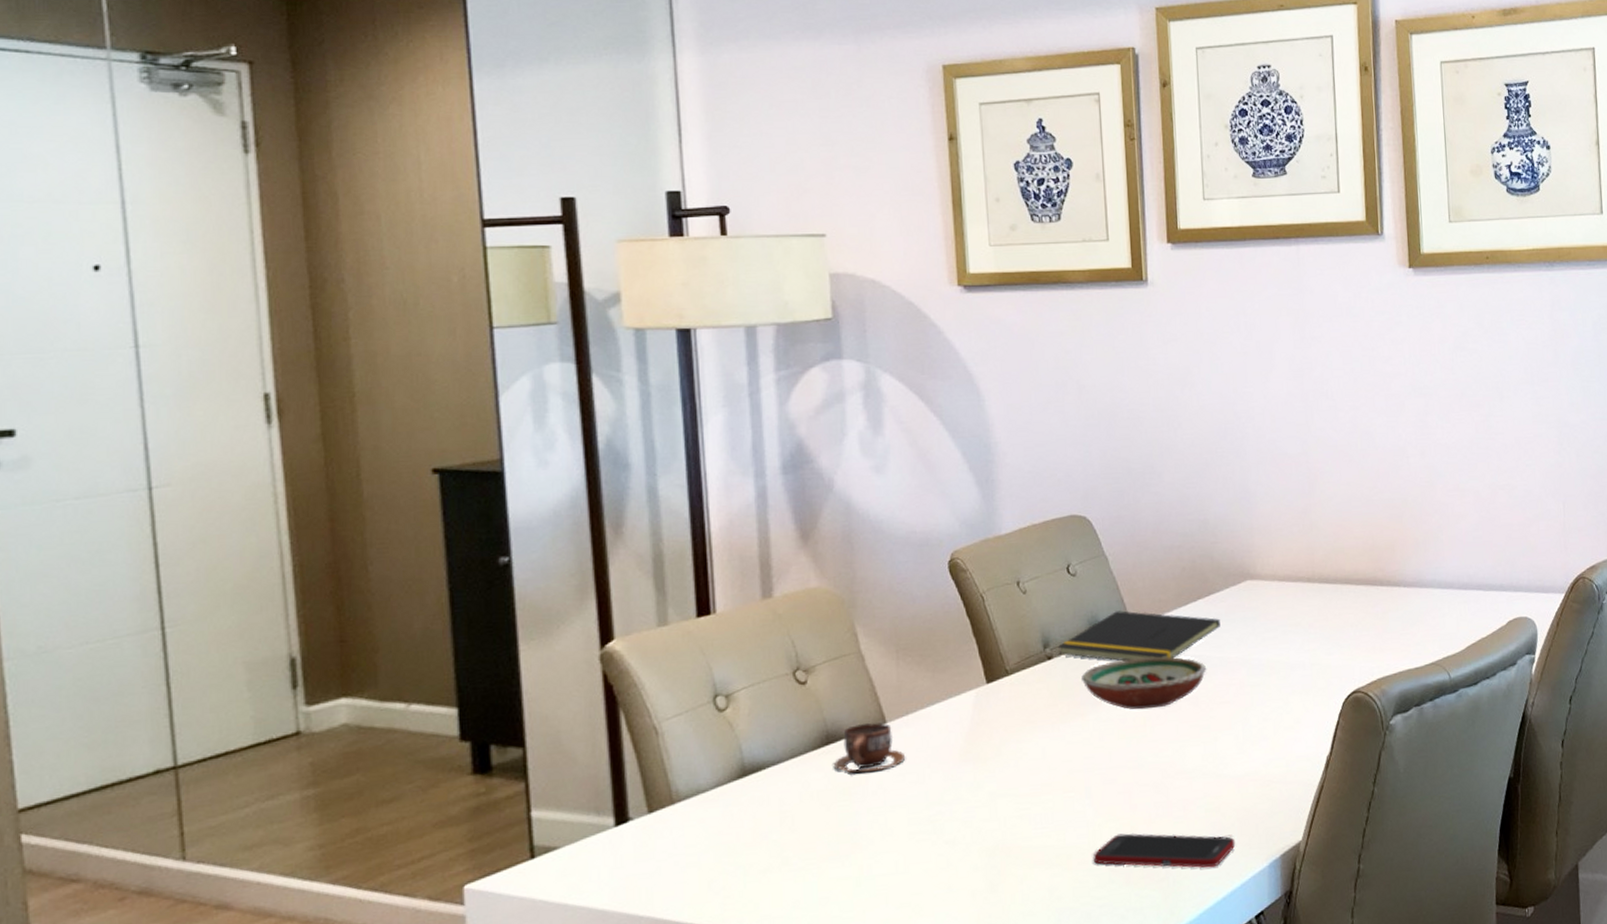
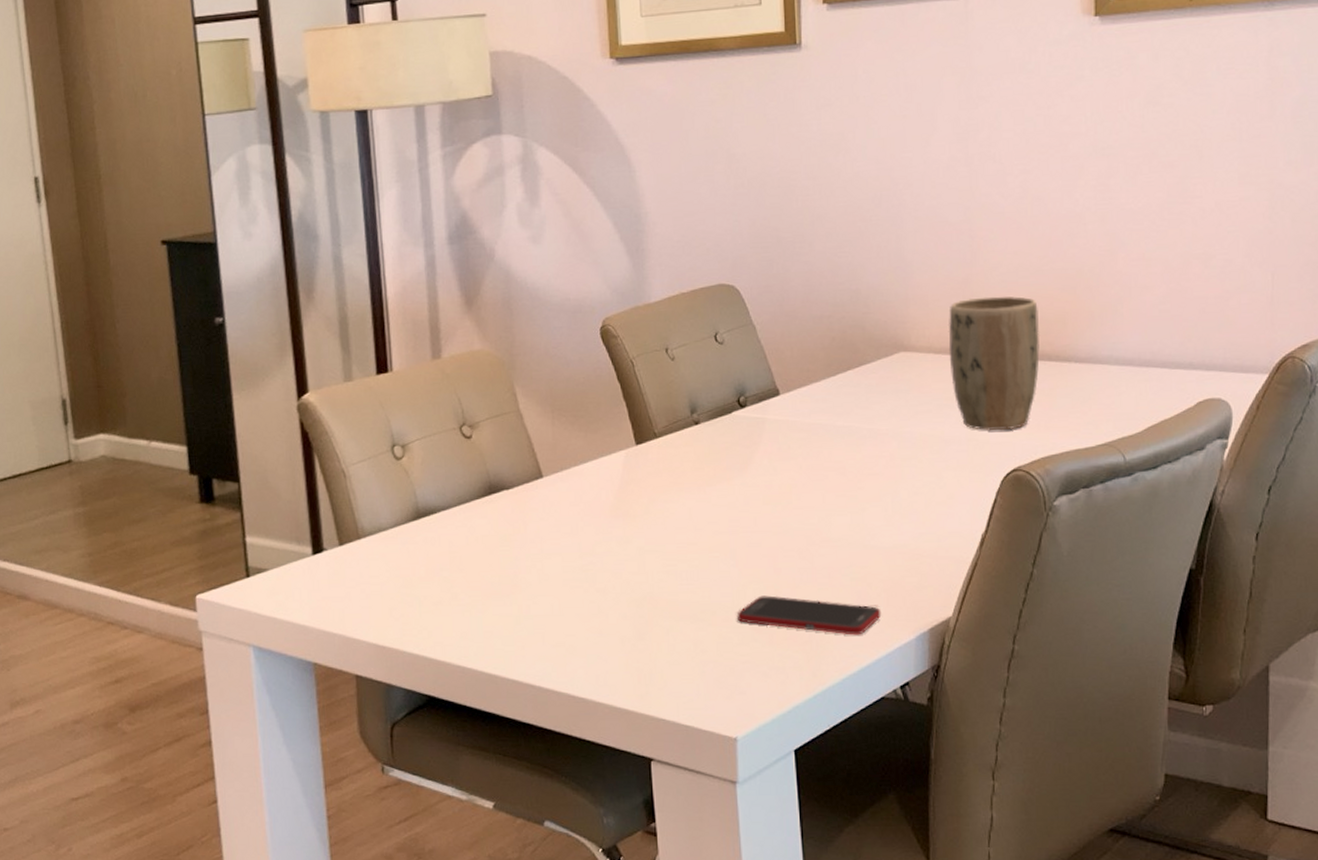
cup: present [833,723,905,774] -> none [495,477,560,522]
notepad: present [1058,611,1220,662] -> none [705,379,871,429]
decorative bowl: present [1082,657,1207,710] -> none [728,426,856,477]
plant pot: none [1290,525,1373,655] -> present [948,296,1040,431]

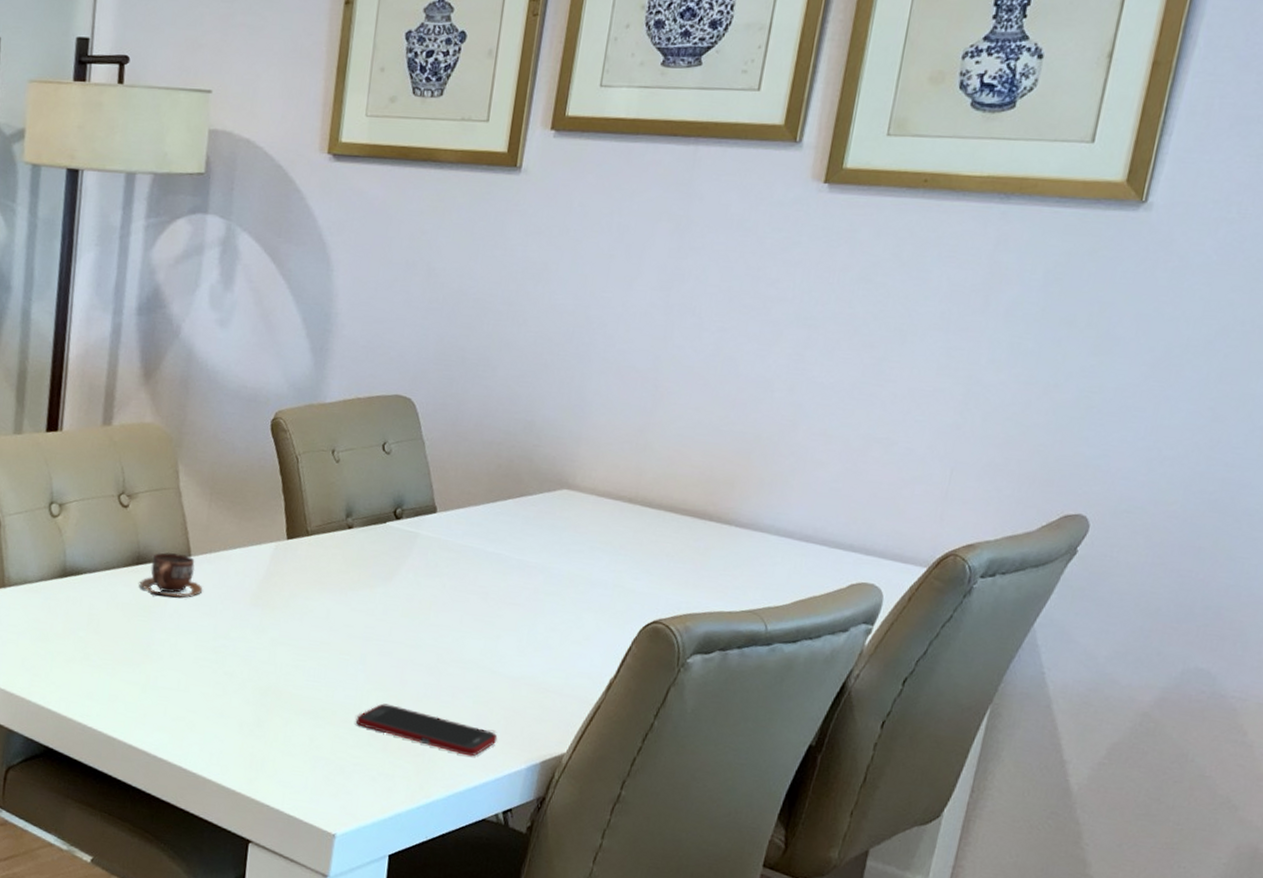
cup: none [495,477,560,522] -> present [139,552,202,598]
plant pot: present [948,296,1040,431] -> none [609,447,710,582]

